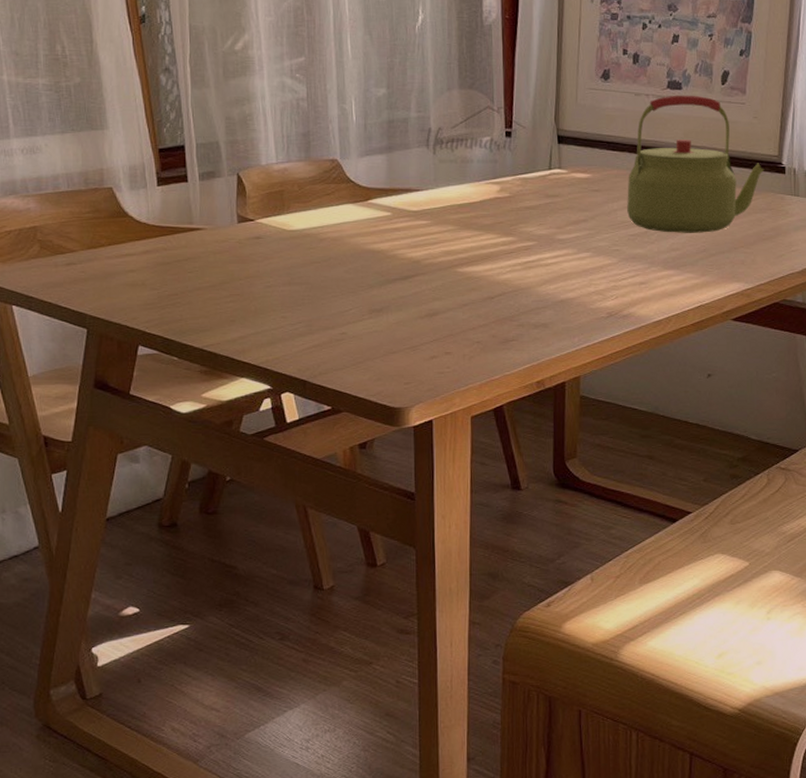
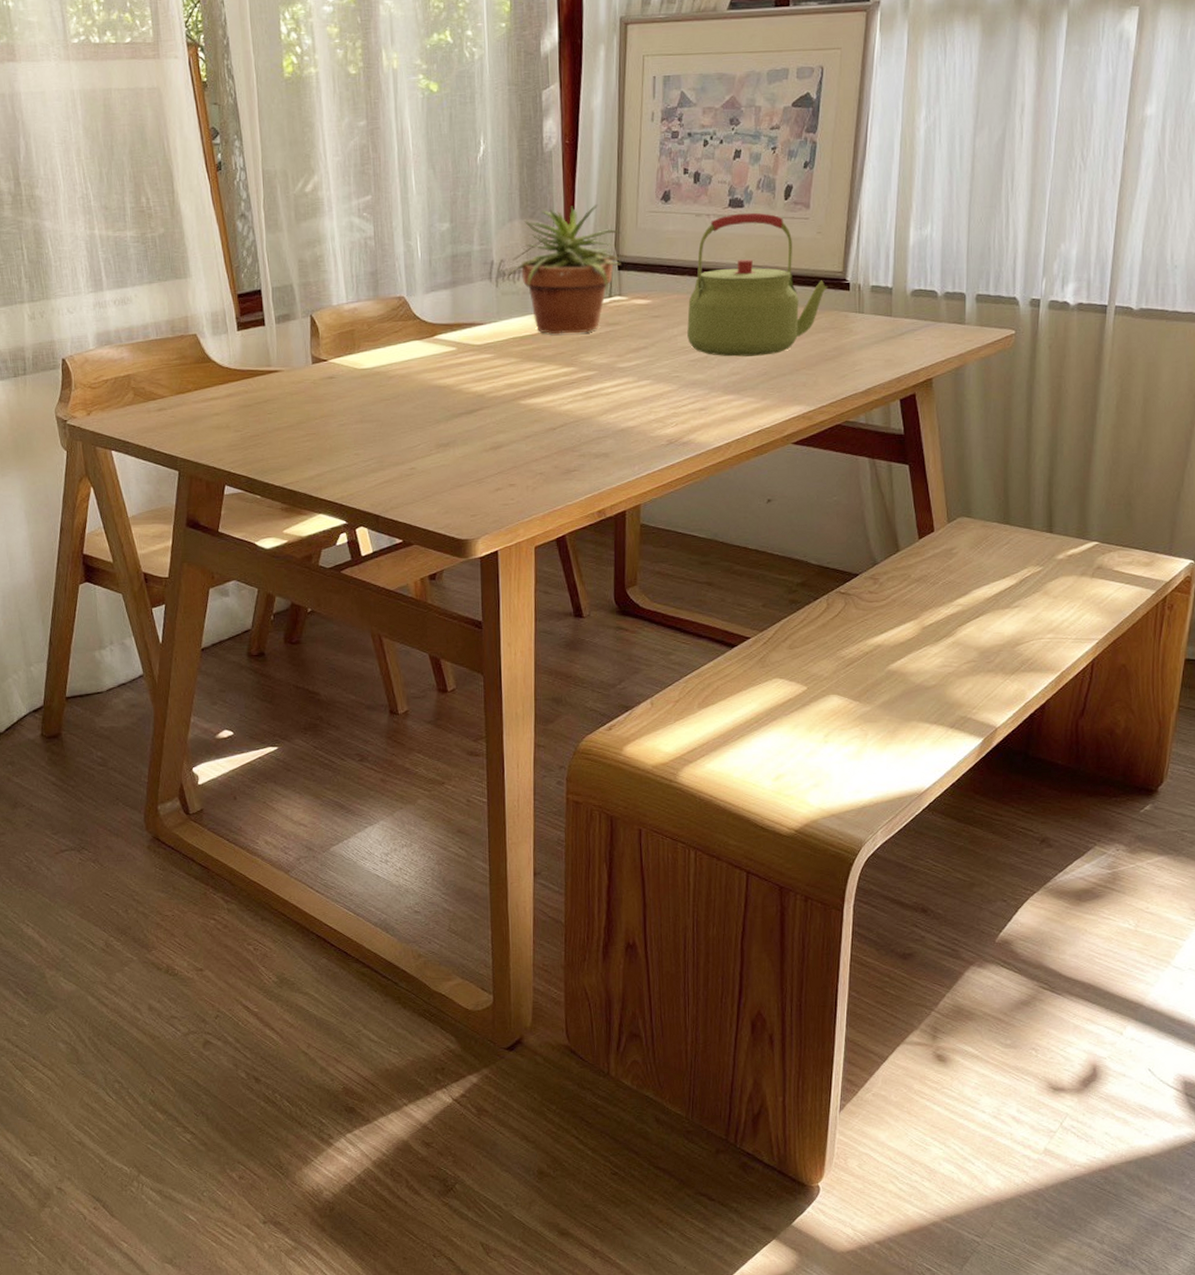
potted plant: none [444,79,561,204] -> present [506,205,621,335]

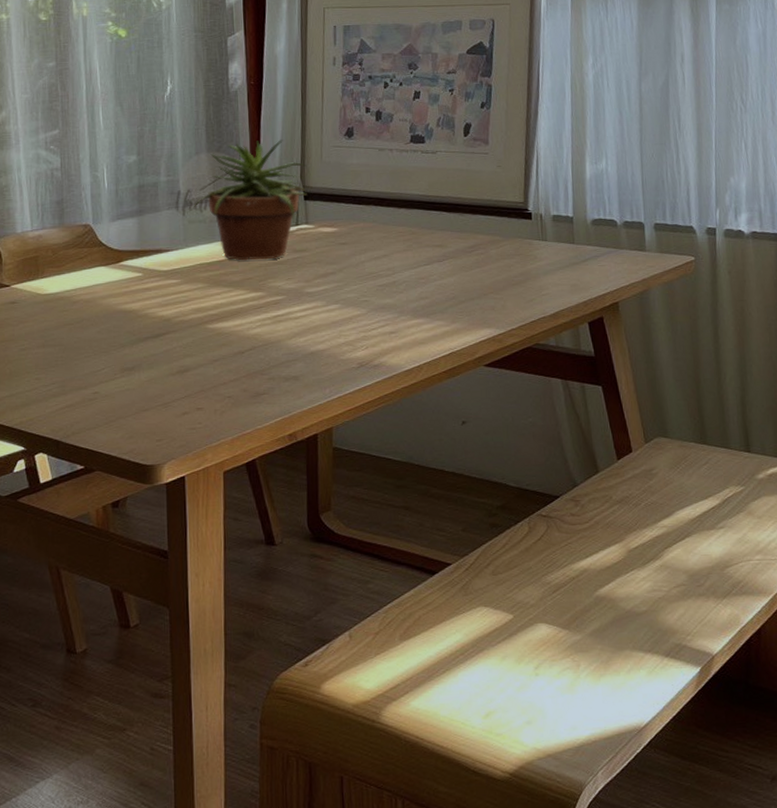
kettle: present [687,212,828,357] -> none [374,147,511,282]

